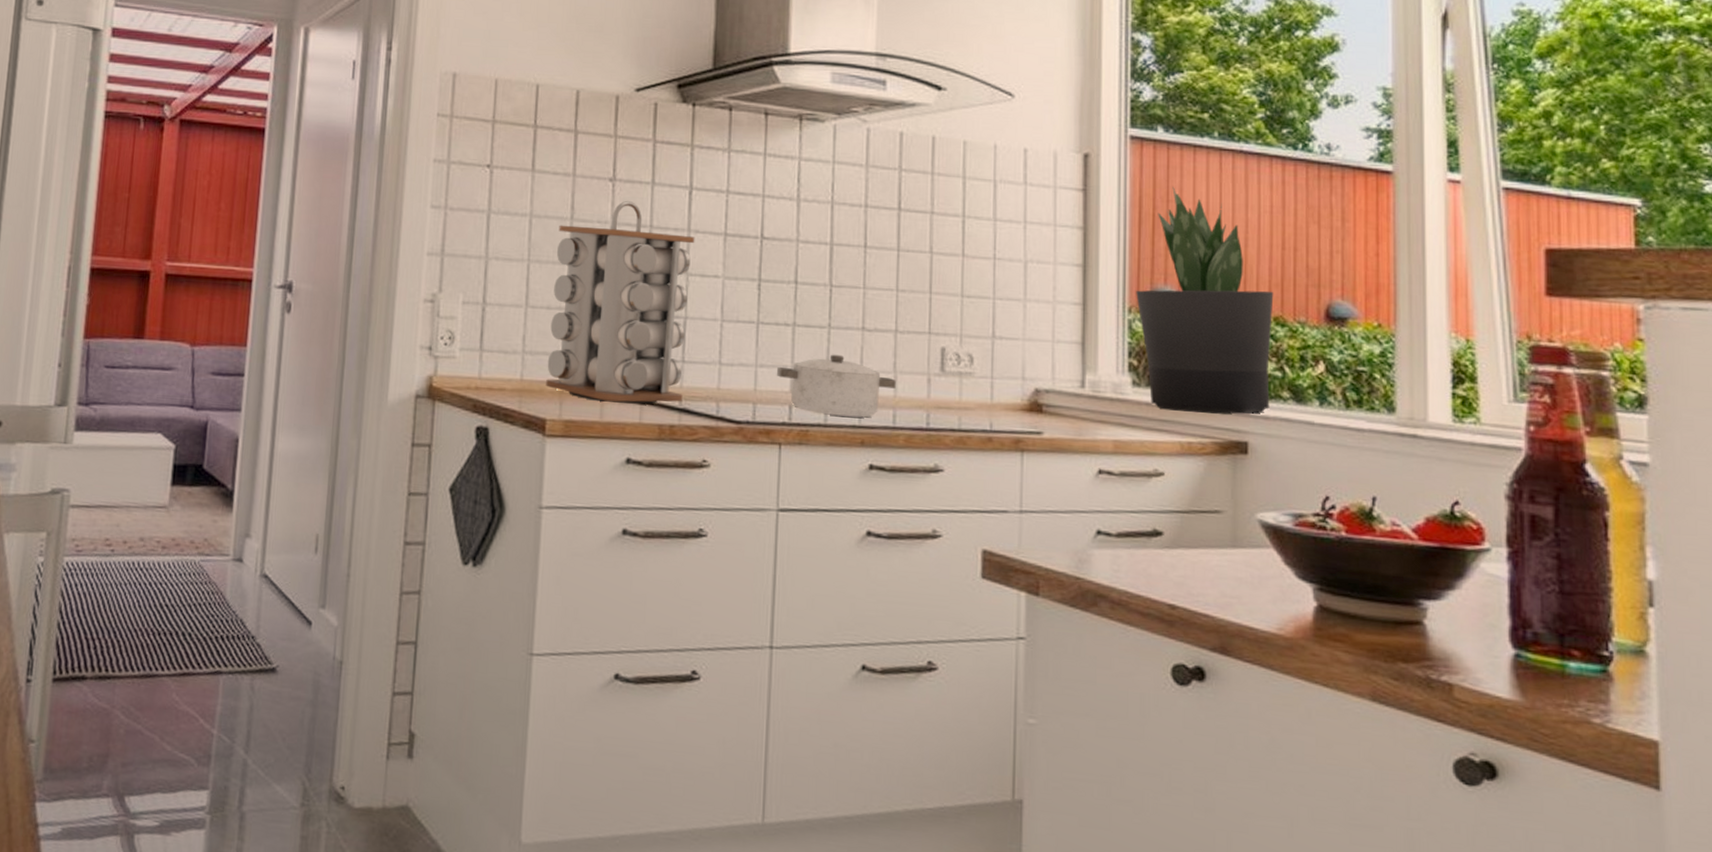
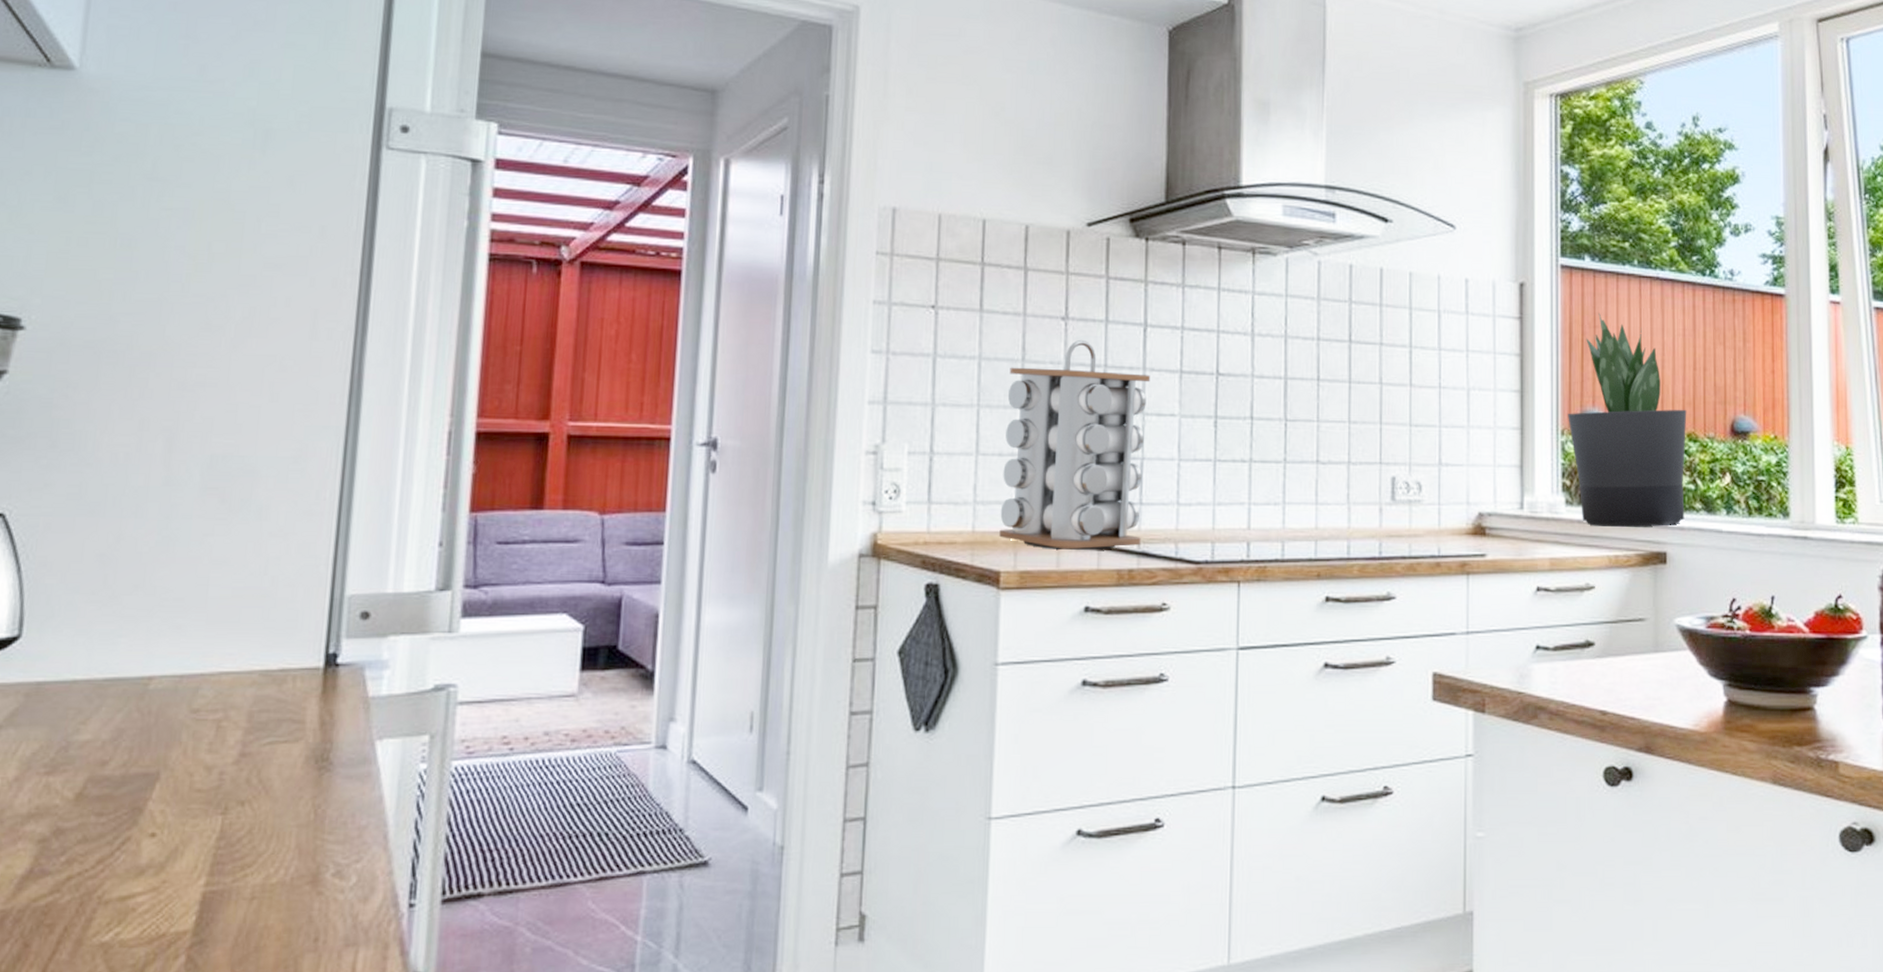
cooking pot: present [776,354,896,418] -> none [1234,488,1350,550]

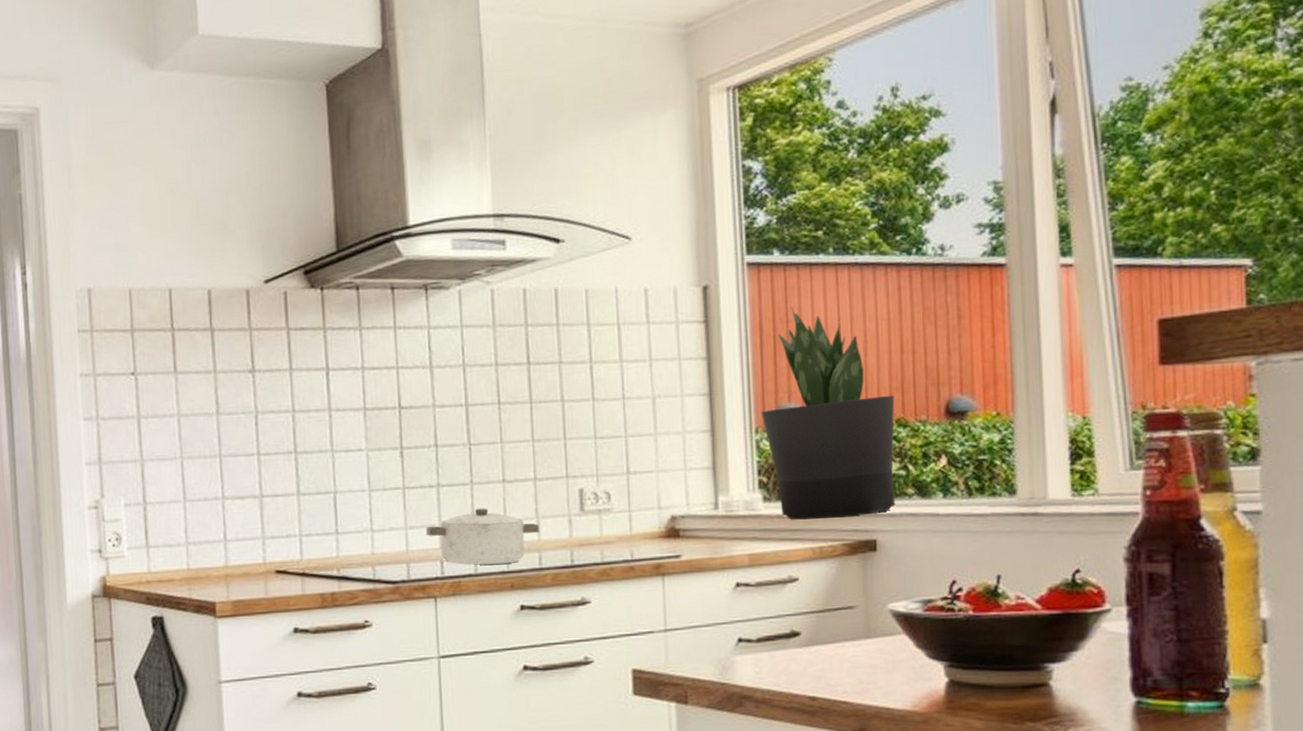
spice rack: present [999,339,1151,551] -> none [206,389,340,580]
cooking pot: none [1234,488,1350,550] -> present [425,508,539,565]

